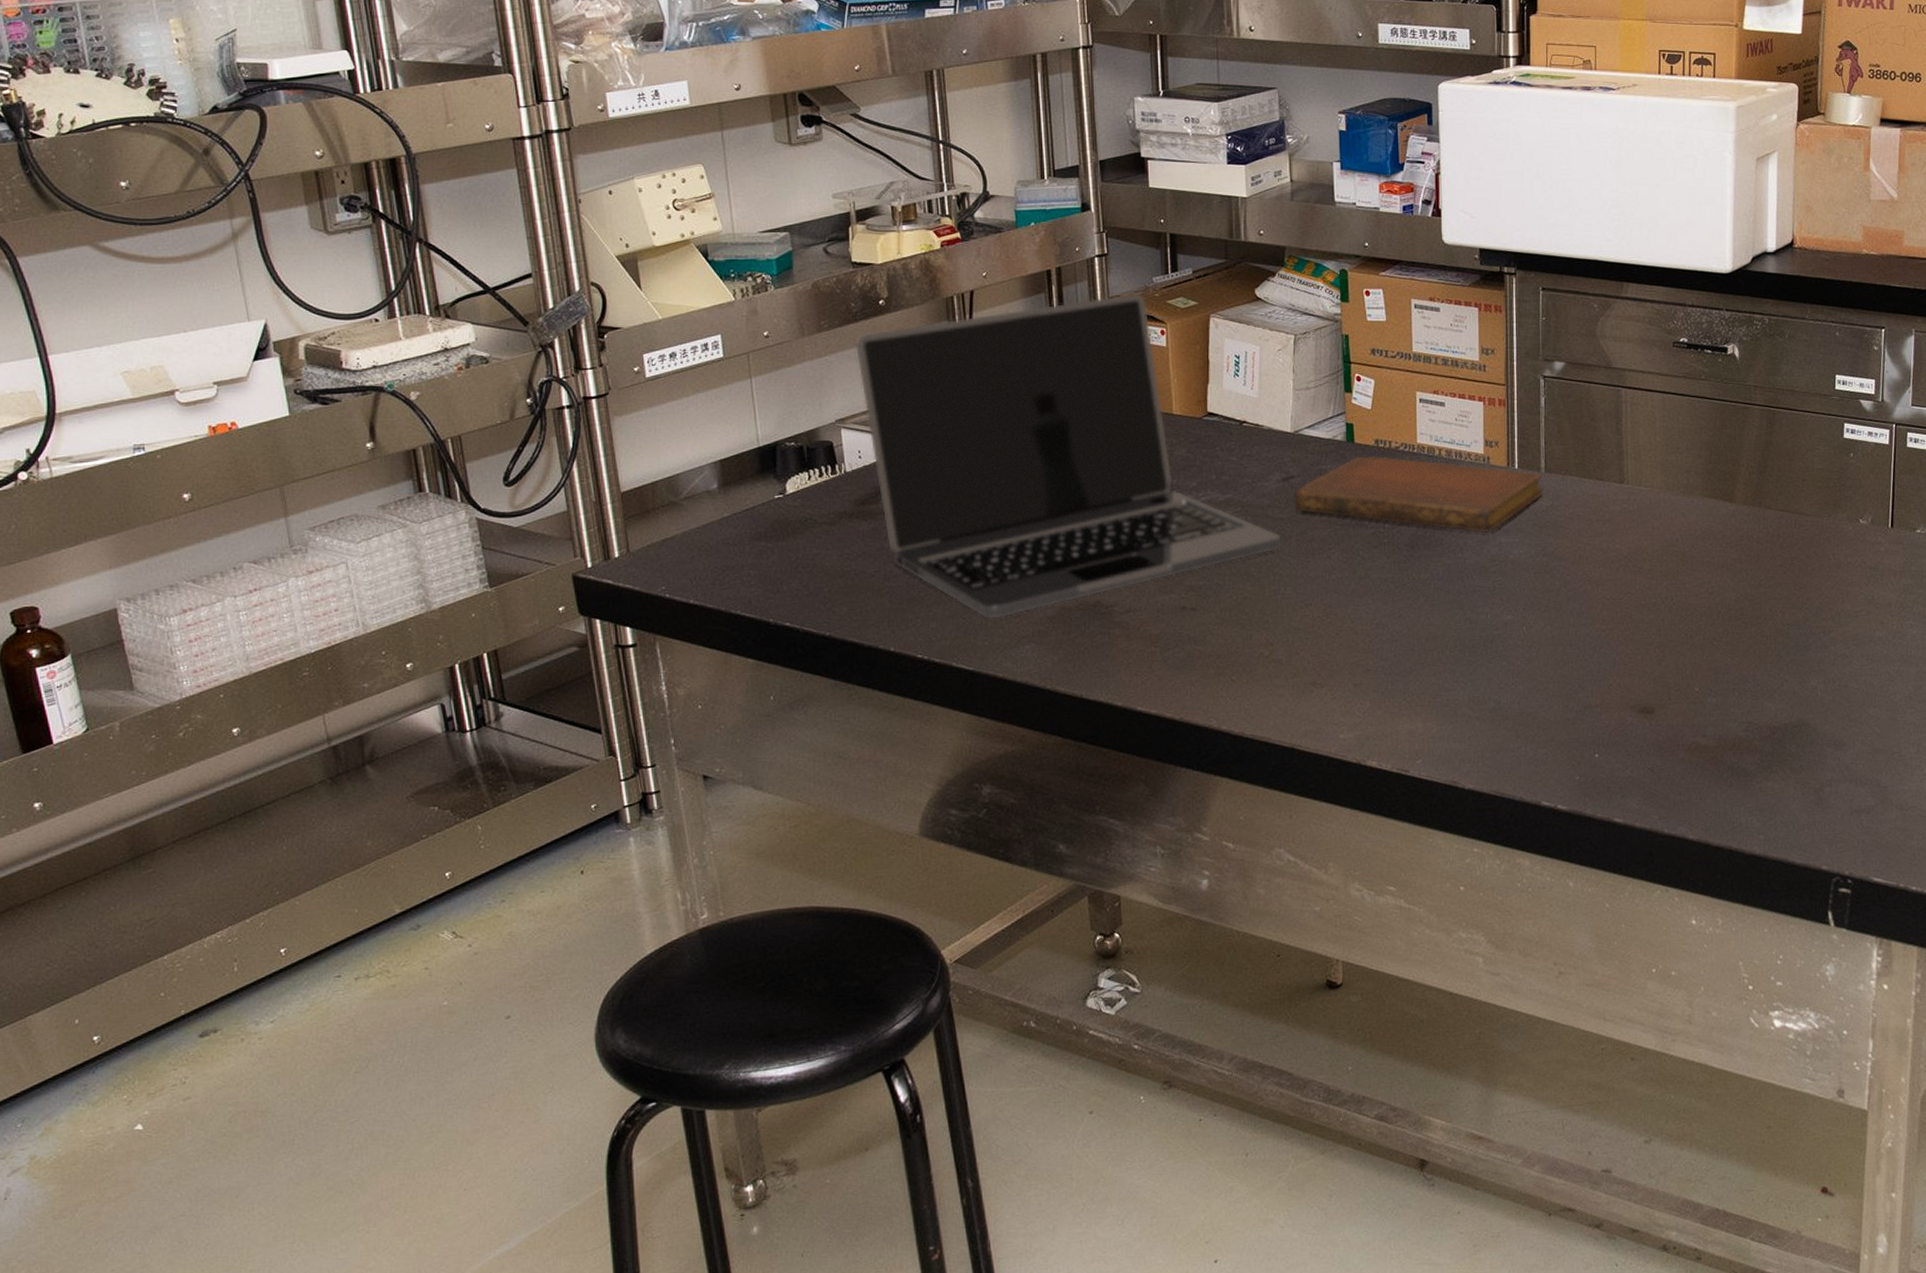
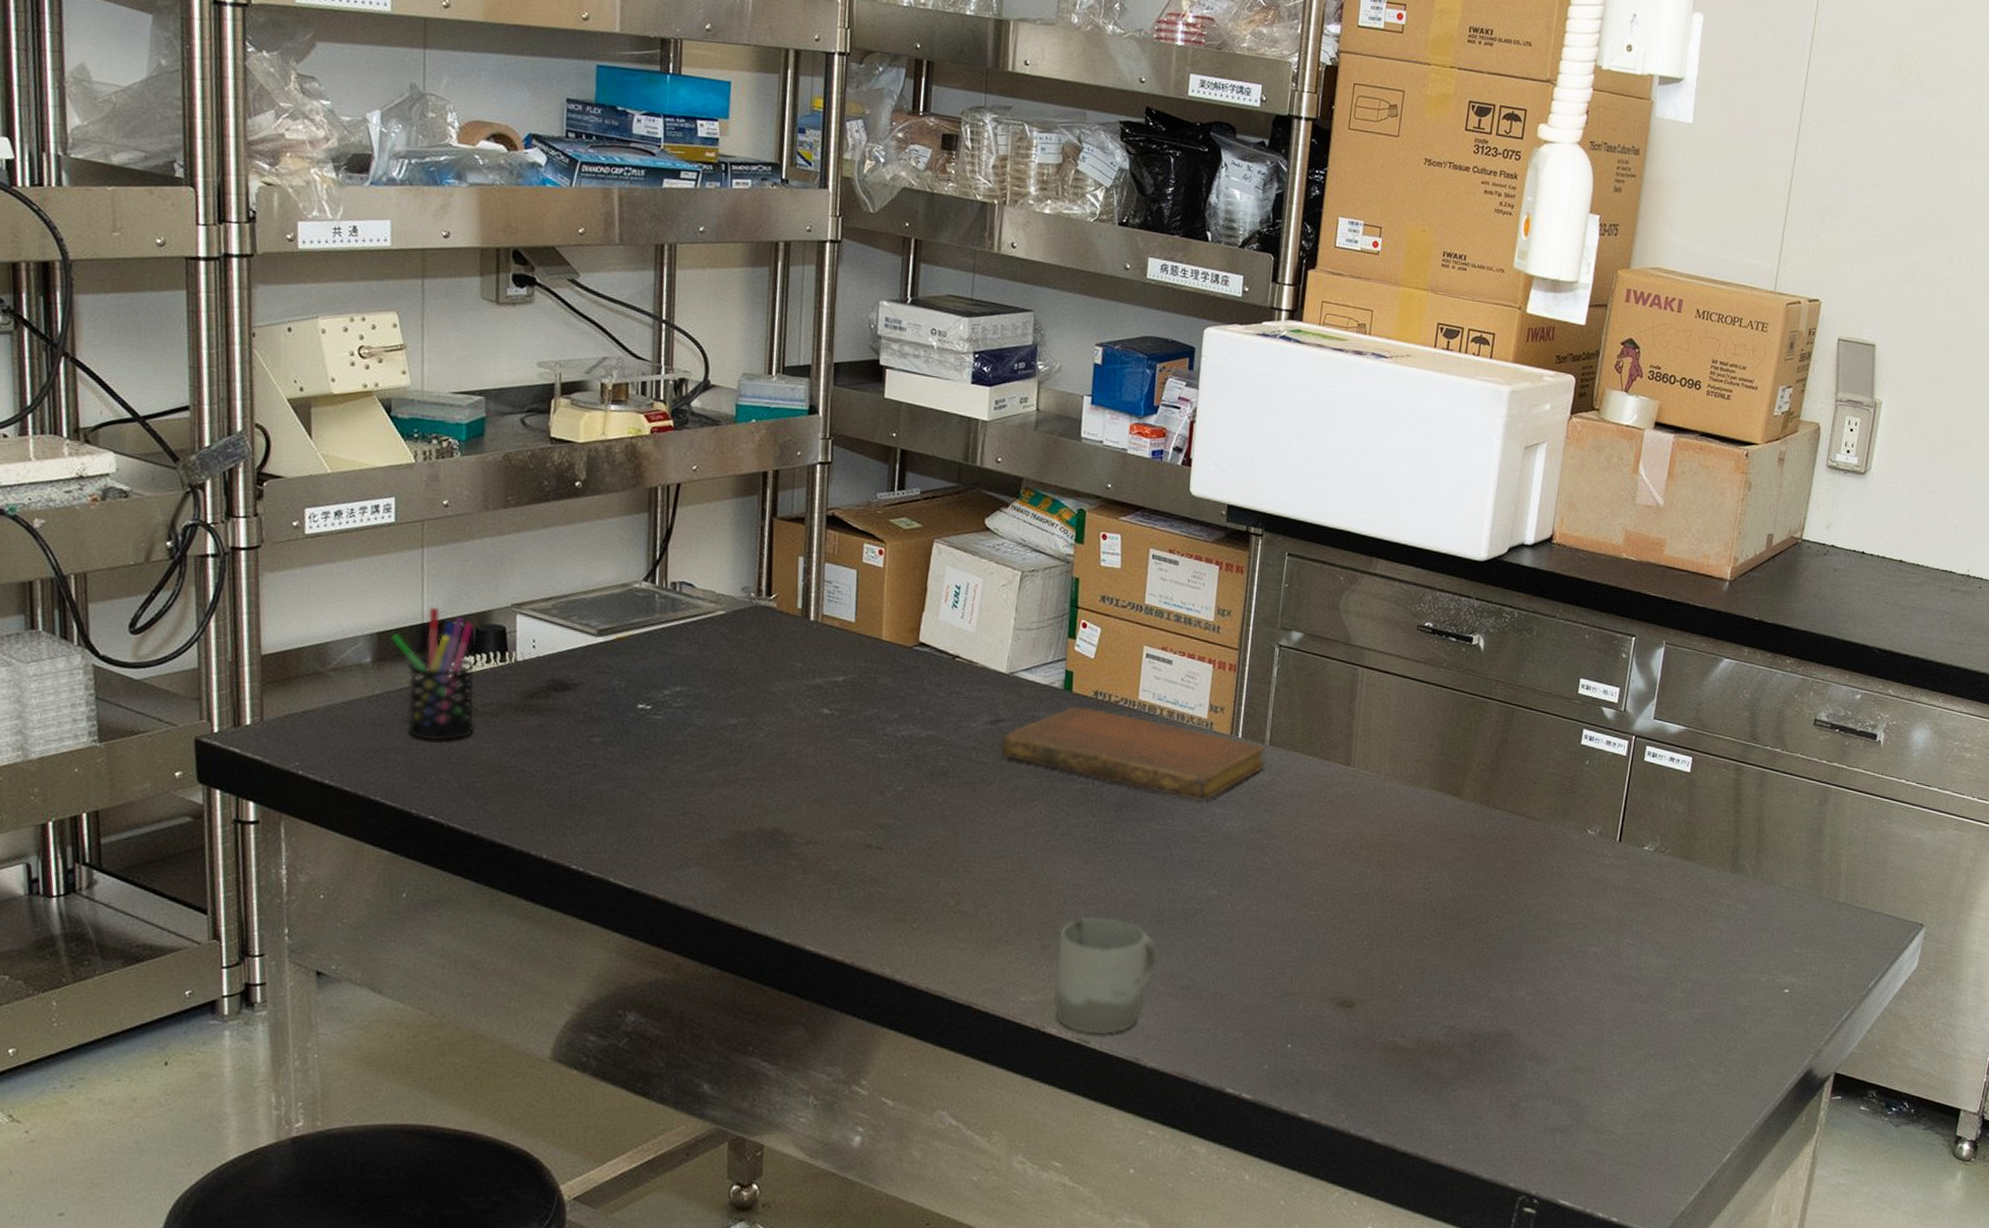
pen holder: none [733,431,817,554] -> present [391,607,475,741]
laptop: present [855,294,1280,619] -> none [542,507,982,836]
cup: none [1369,651,1463,763] -> present [1054,917,1158,1035]

